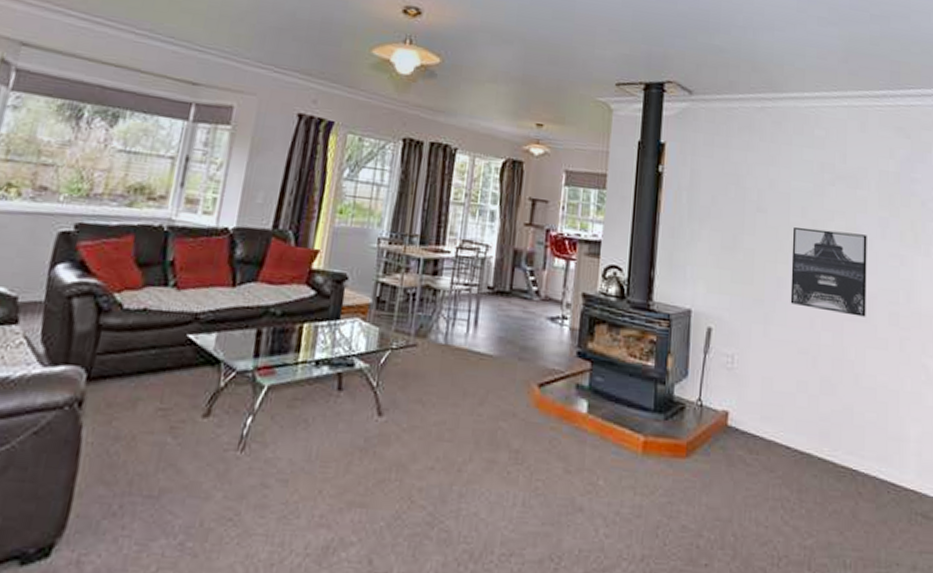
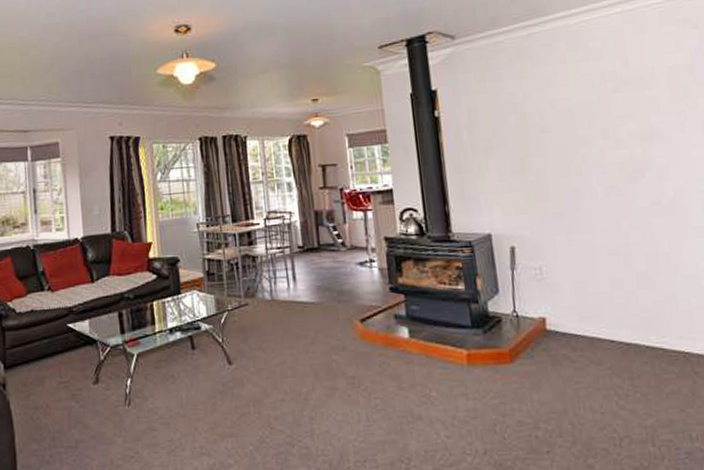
wall art: present [790,227,867,317] -> none [581,132,676,212]

